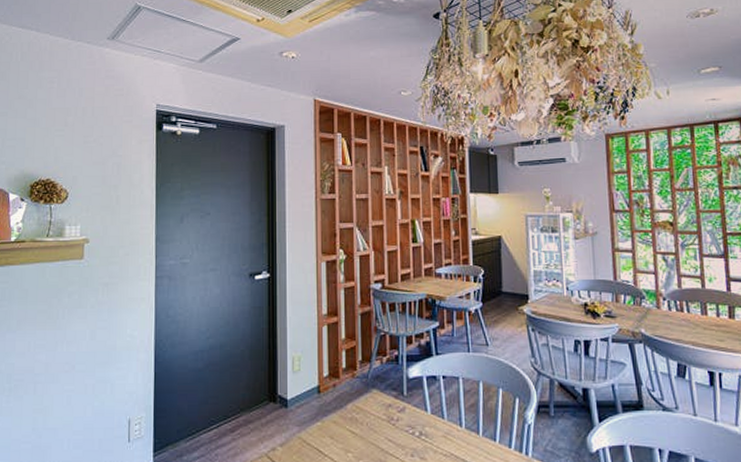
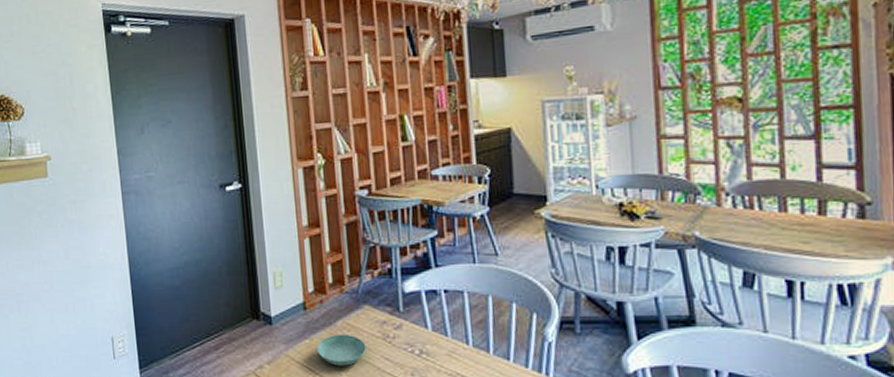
saucer: none [328,416,372,448] -> present [317,334,366,366]

